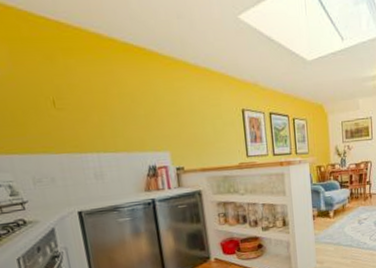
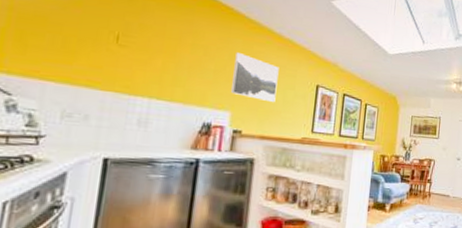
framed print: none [160,93,207,136] -> present [230,52,279,103]

